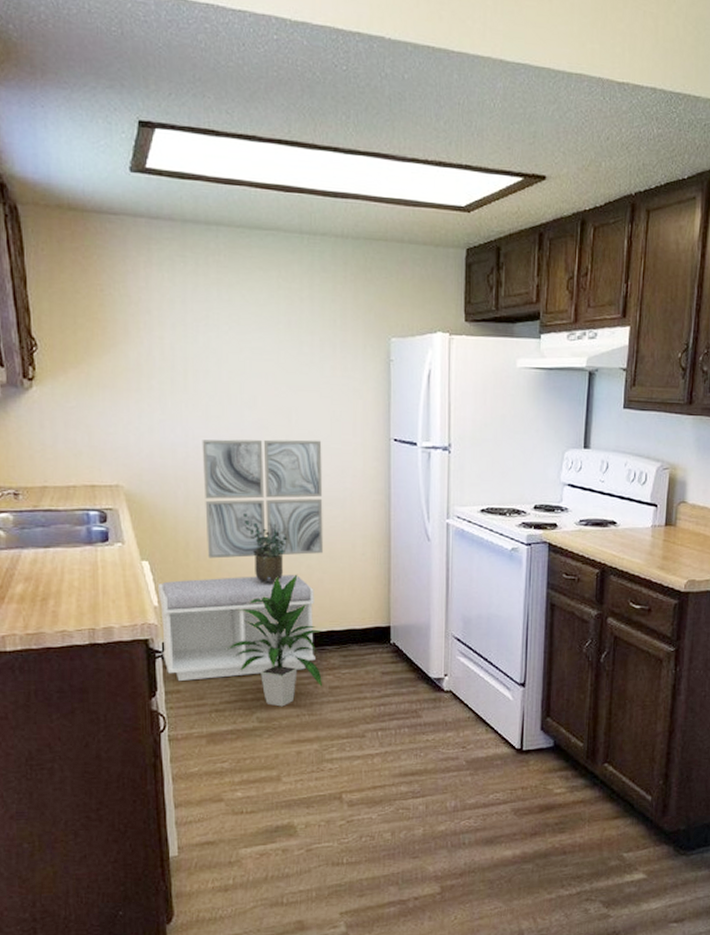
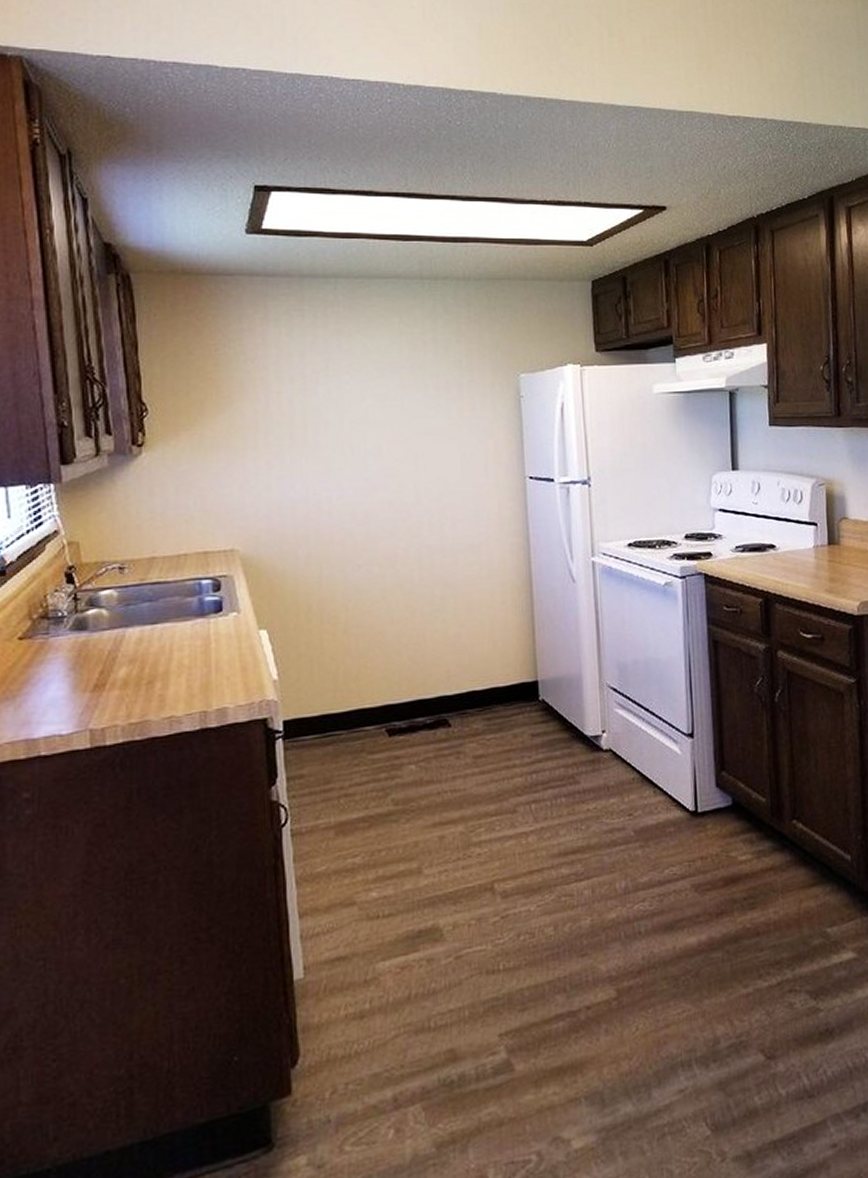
bench: present [159,575,315,681] -> none [278,632,456,763]
wall art: present [202,439,323,559] -> none [323,484,459,621]
indoor plant: present [224,574,323,707] -> none [353,630,466,785]
potted plant: present [243,514,288,583] -> none [370,569,420,644]

